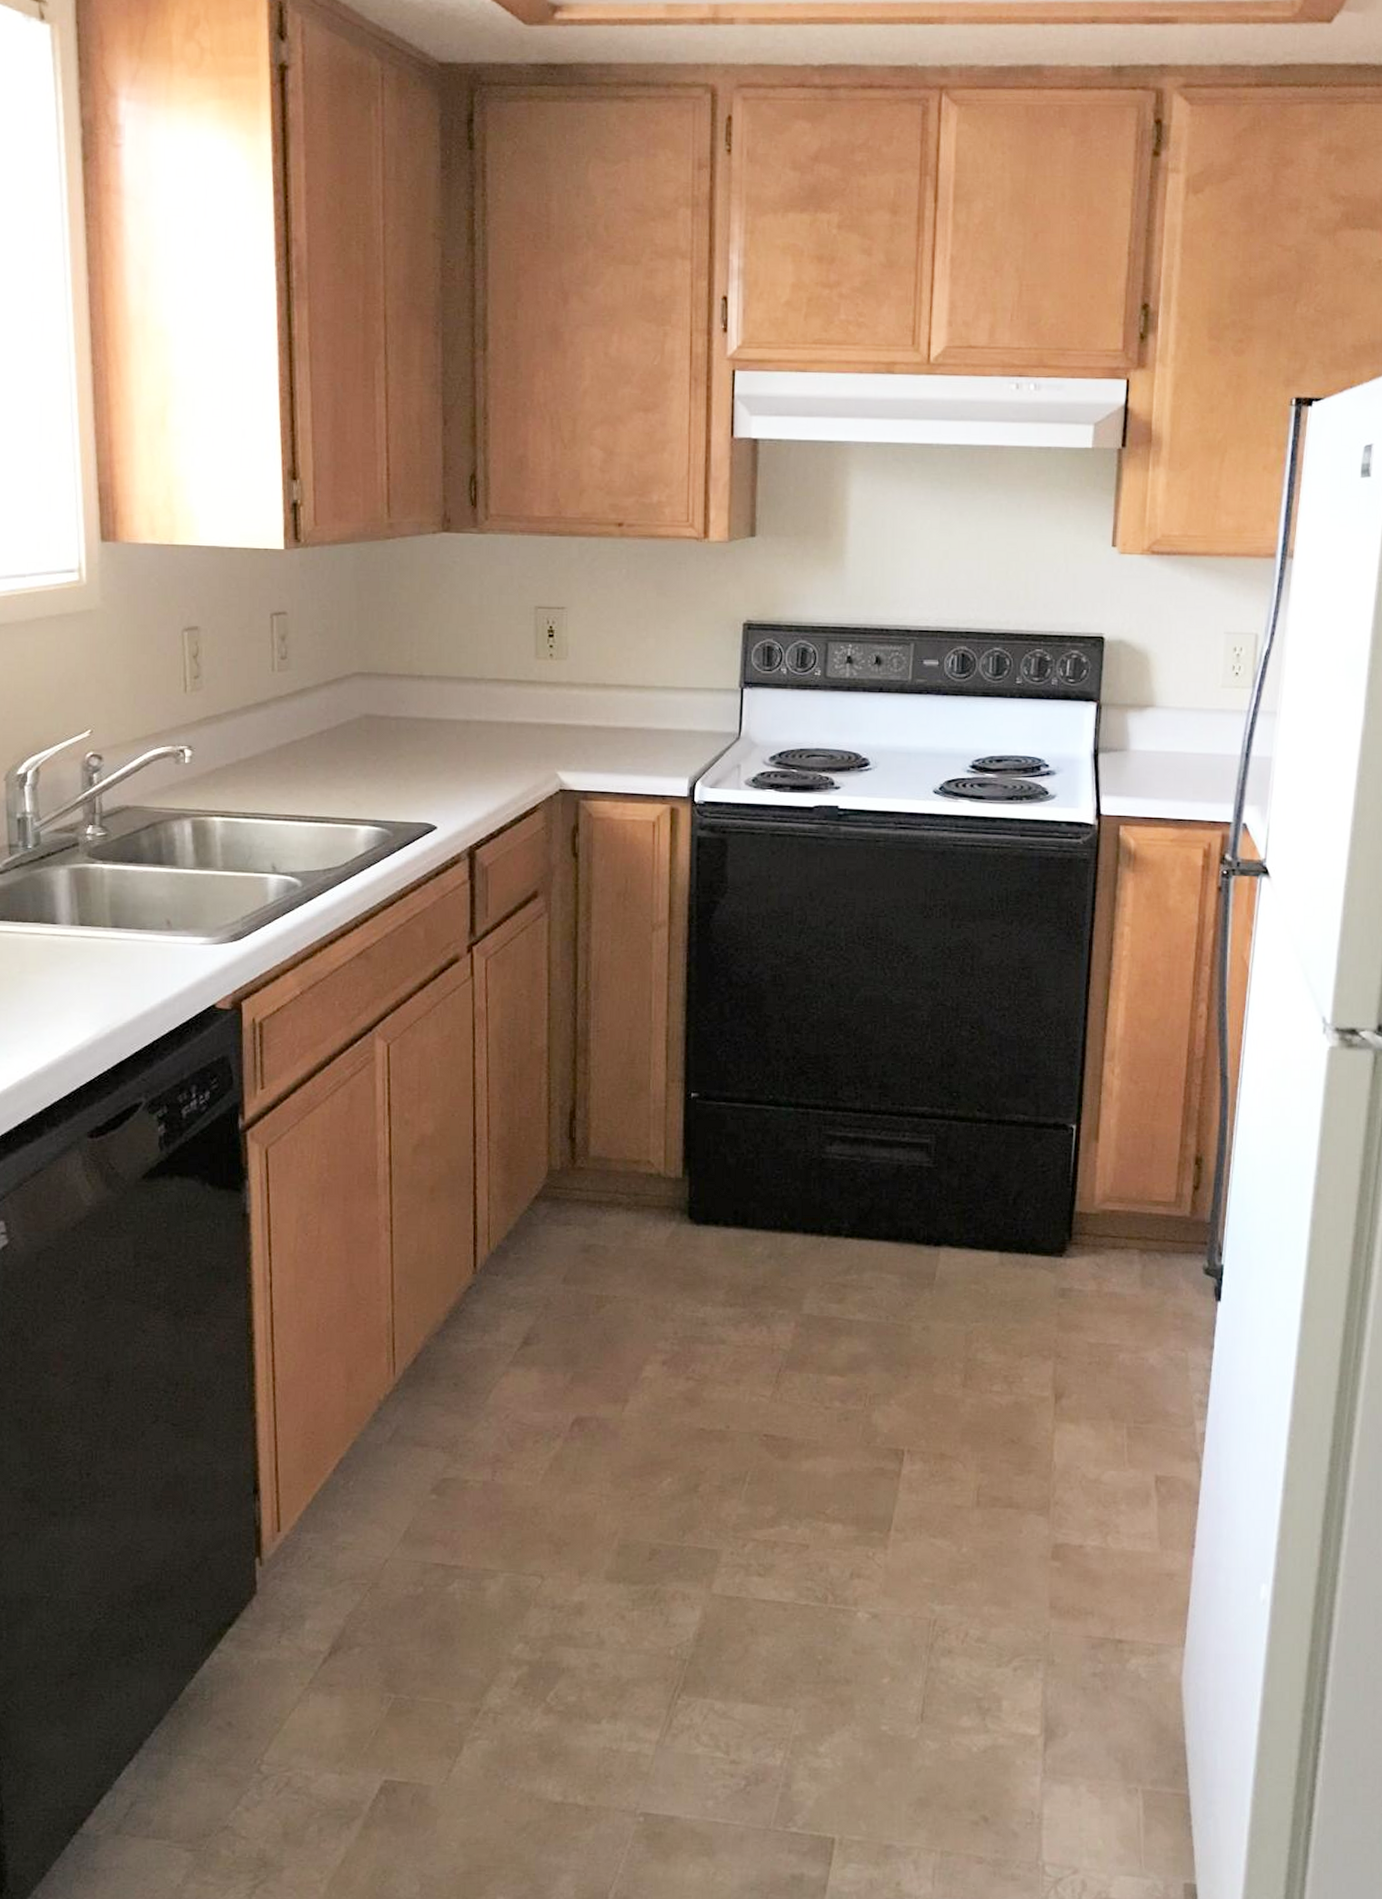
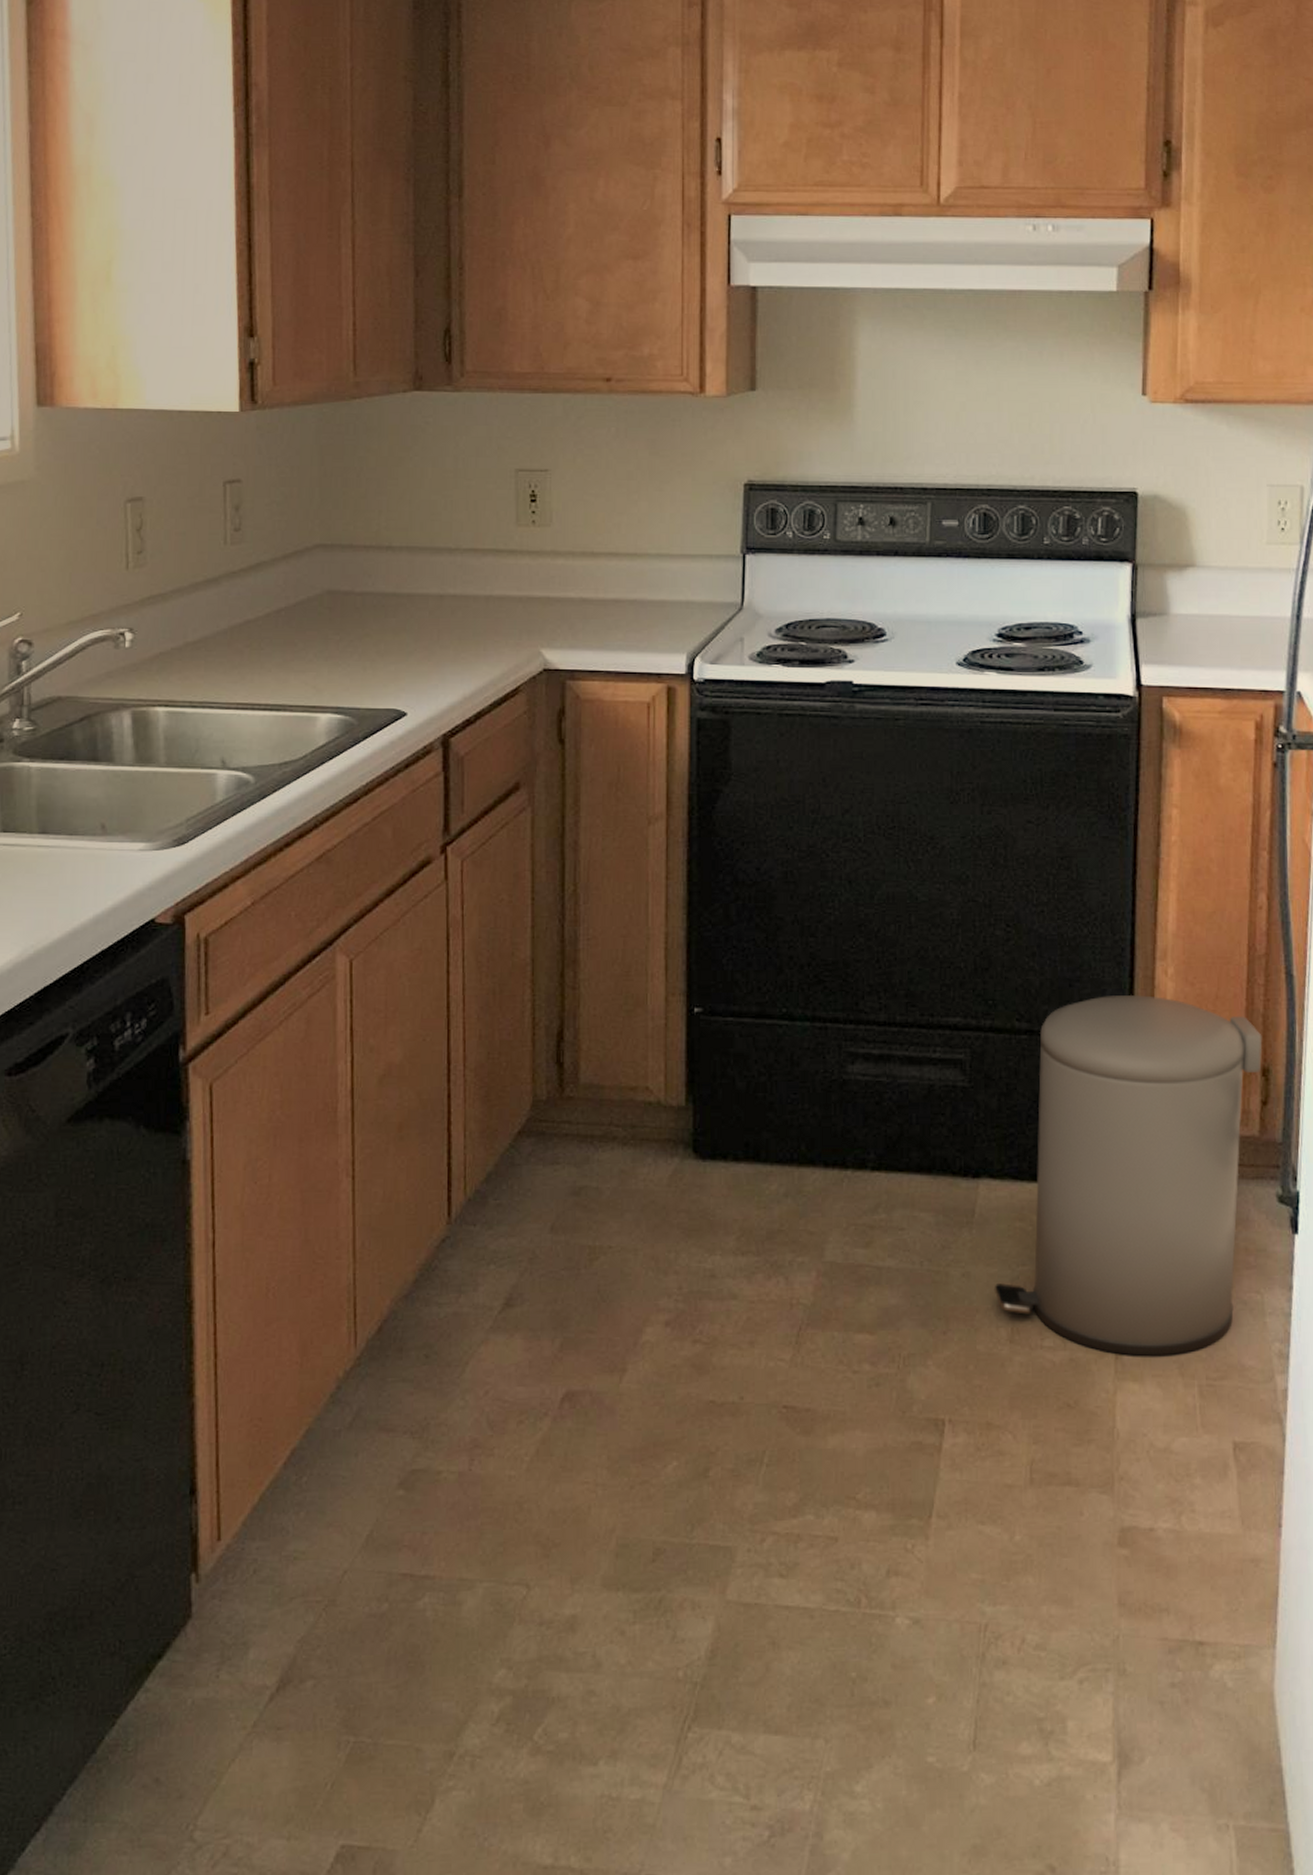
pedal bin: none [950,1090,1197,1402] -> present [994,994,1262,1357]

